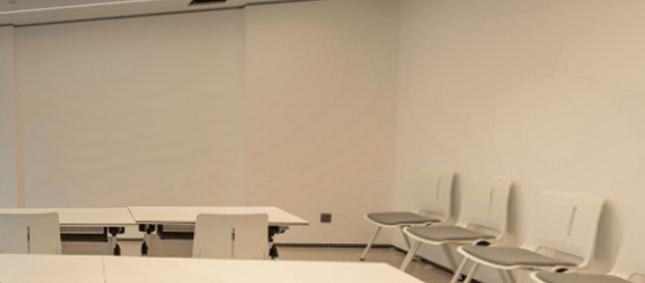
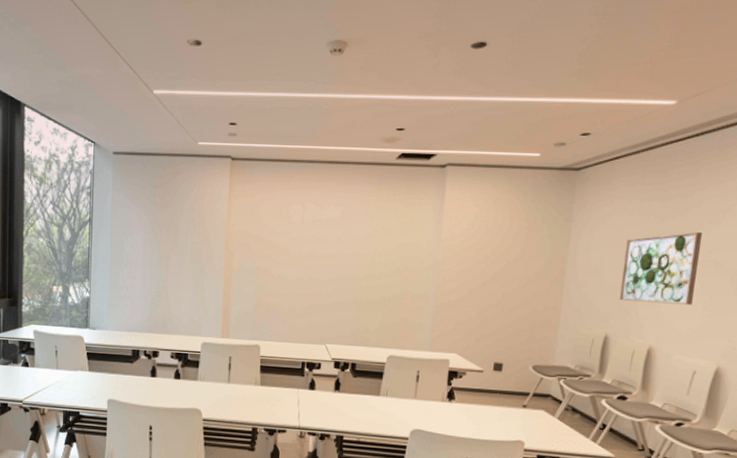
wall art: none [467,46,567,133] -> present [619,232,702,305]

